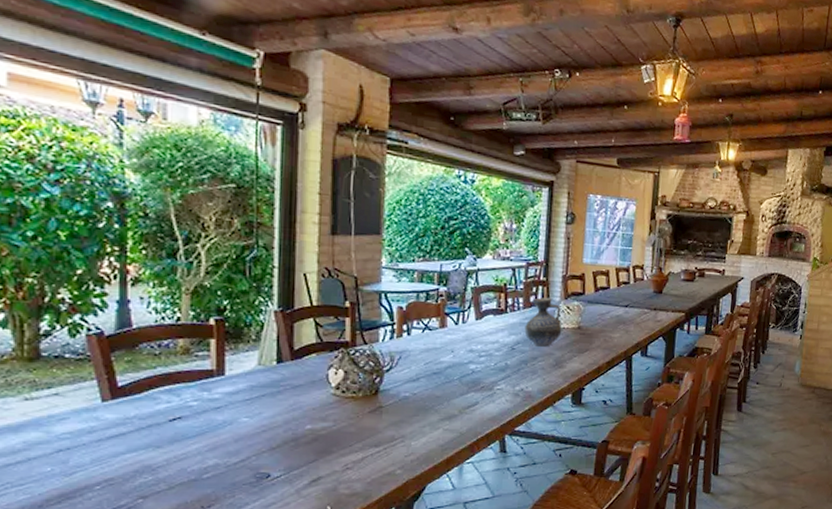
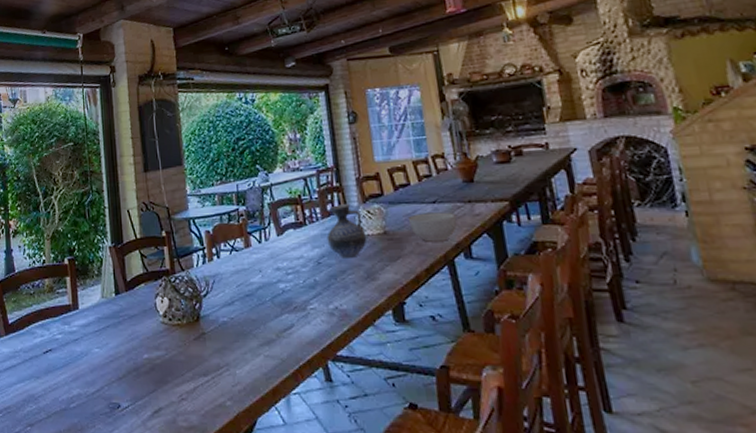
bowl: none [601,314,642,341] -> present [407,212,457,243]

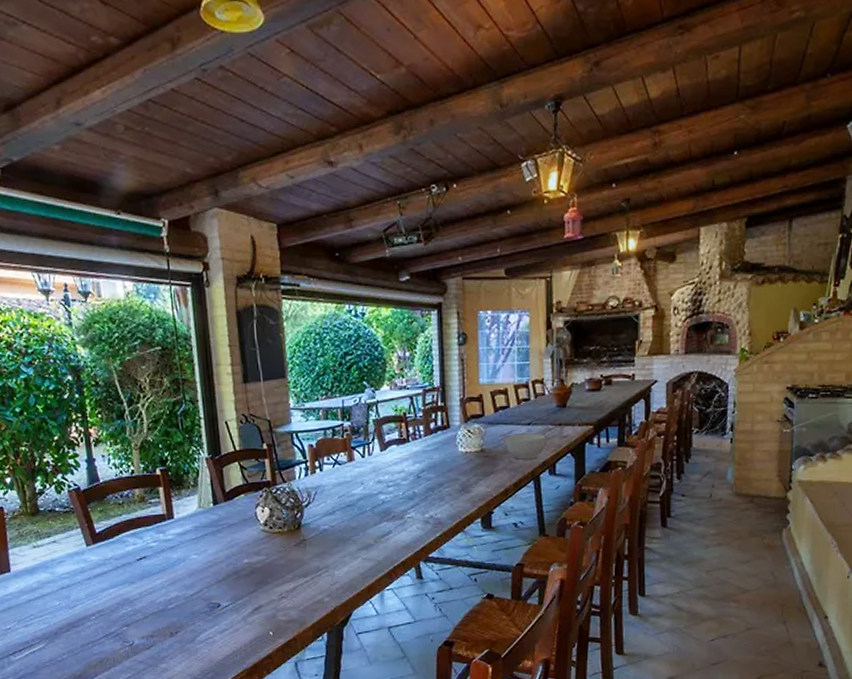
ceramic jug: present [326,203,367,258] -> none [428,422,465,473]

